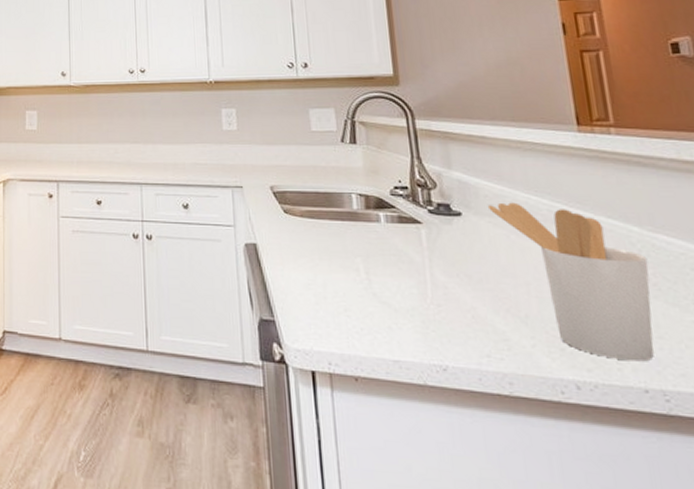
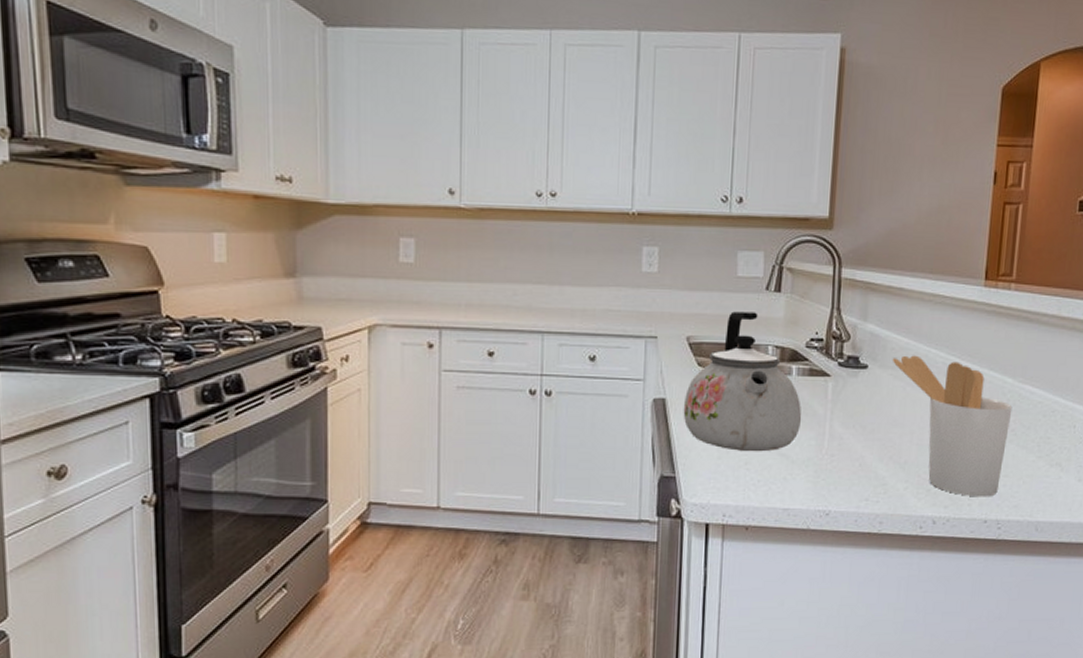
kettle: none [274,162,399,299] -> present [683,311,802,452]

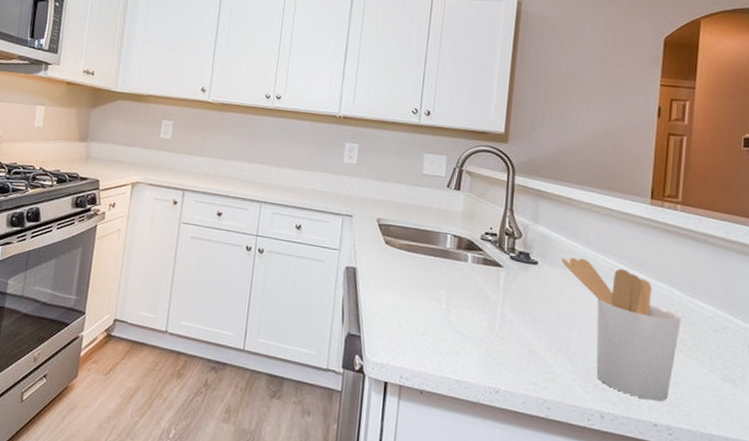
kettle: present [683,311,802,452] -> none [370,202,476,326]

